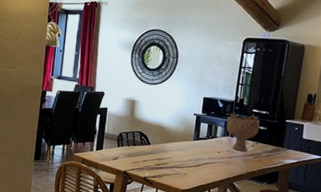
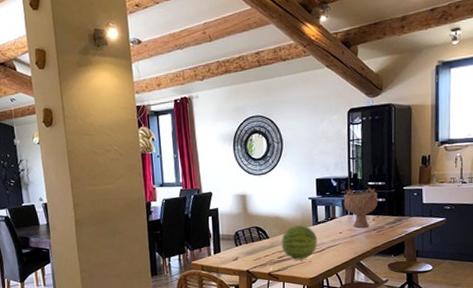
fruit: none [160,137,196,171] -> present [281,225,317,260]

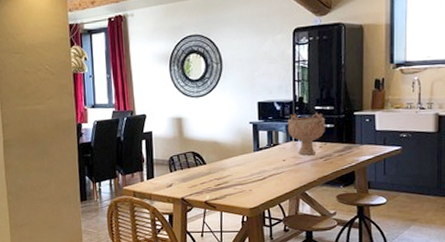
fruit: present [281,225,317,260] -> none [219,151,258,188]

